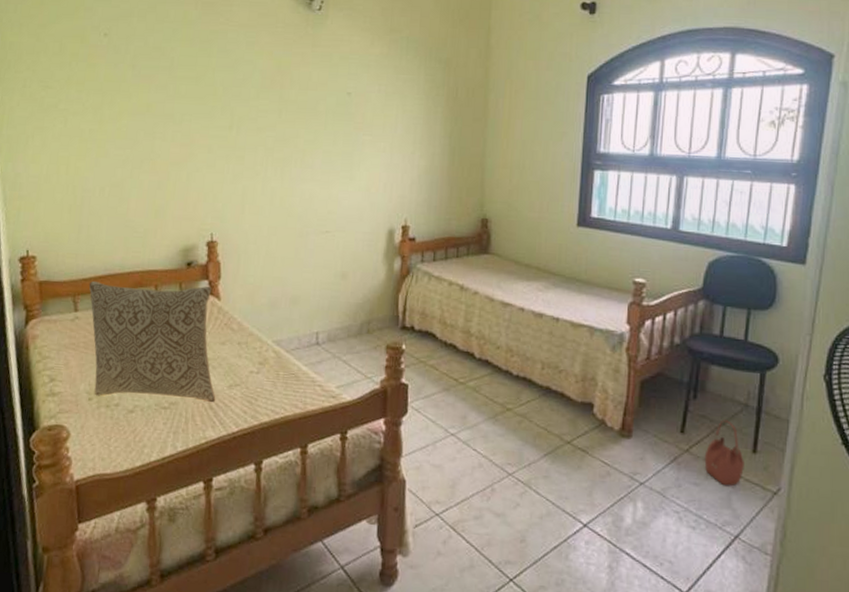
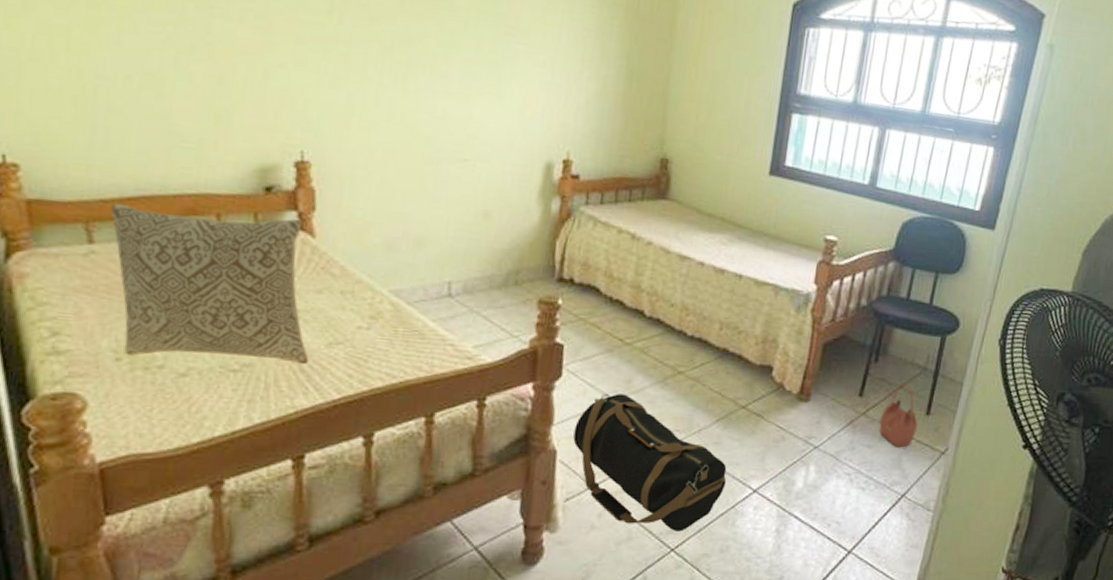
duffel bag: none [419,428,558,562] -> present [573,393,727,532]

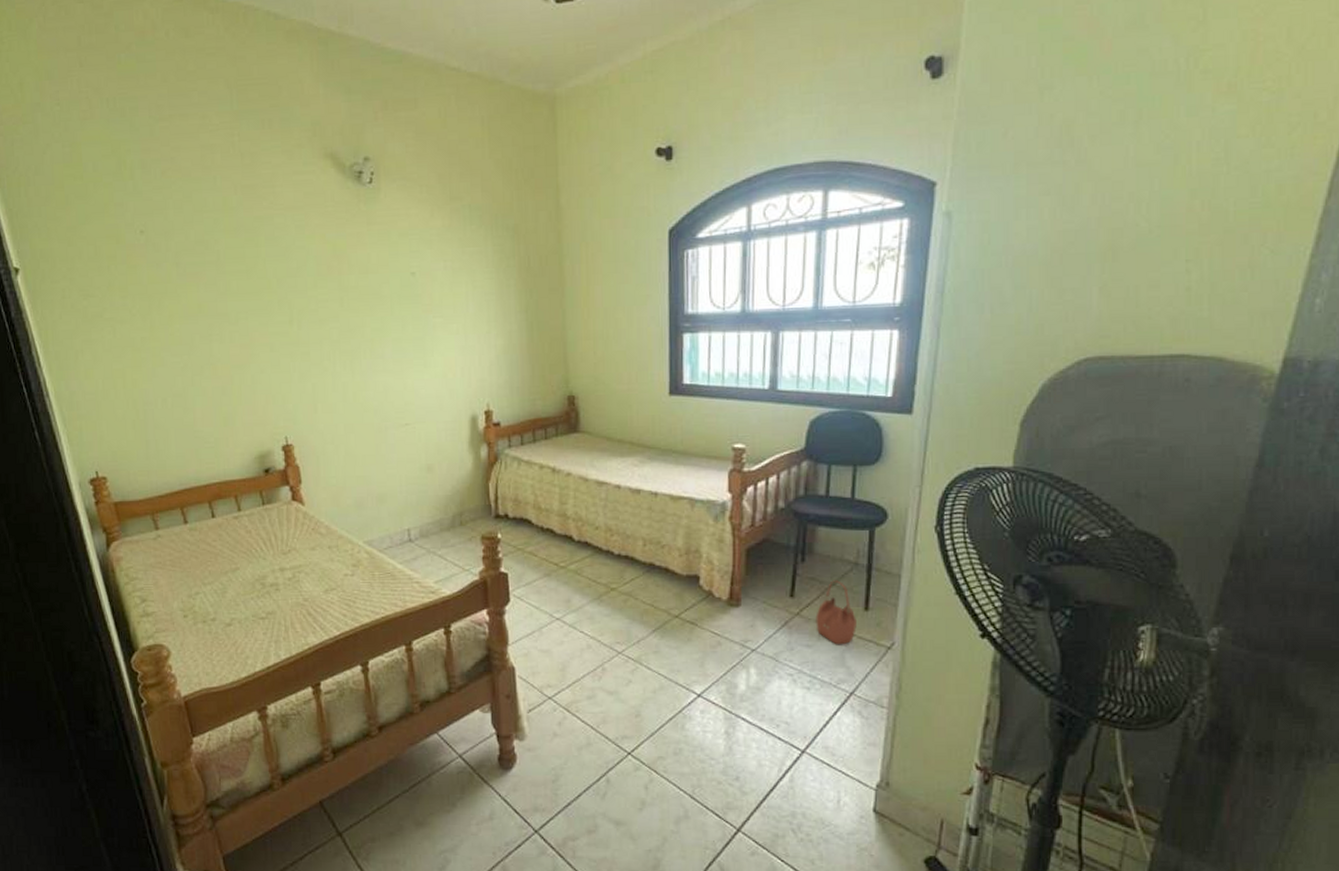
pillow: present [110,203,309,364] -> none [166,491,313,613]
duffel bag: present [573,393,727,532] -> none [527,613,671,736]

